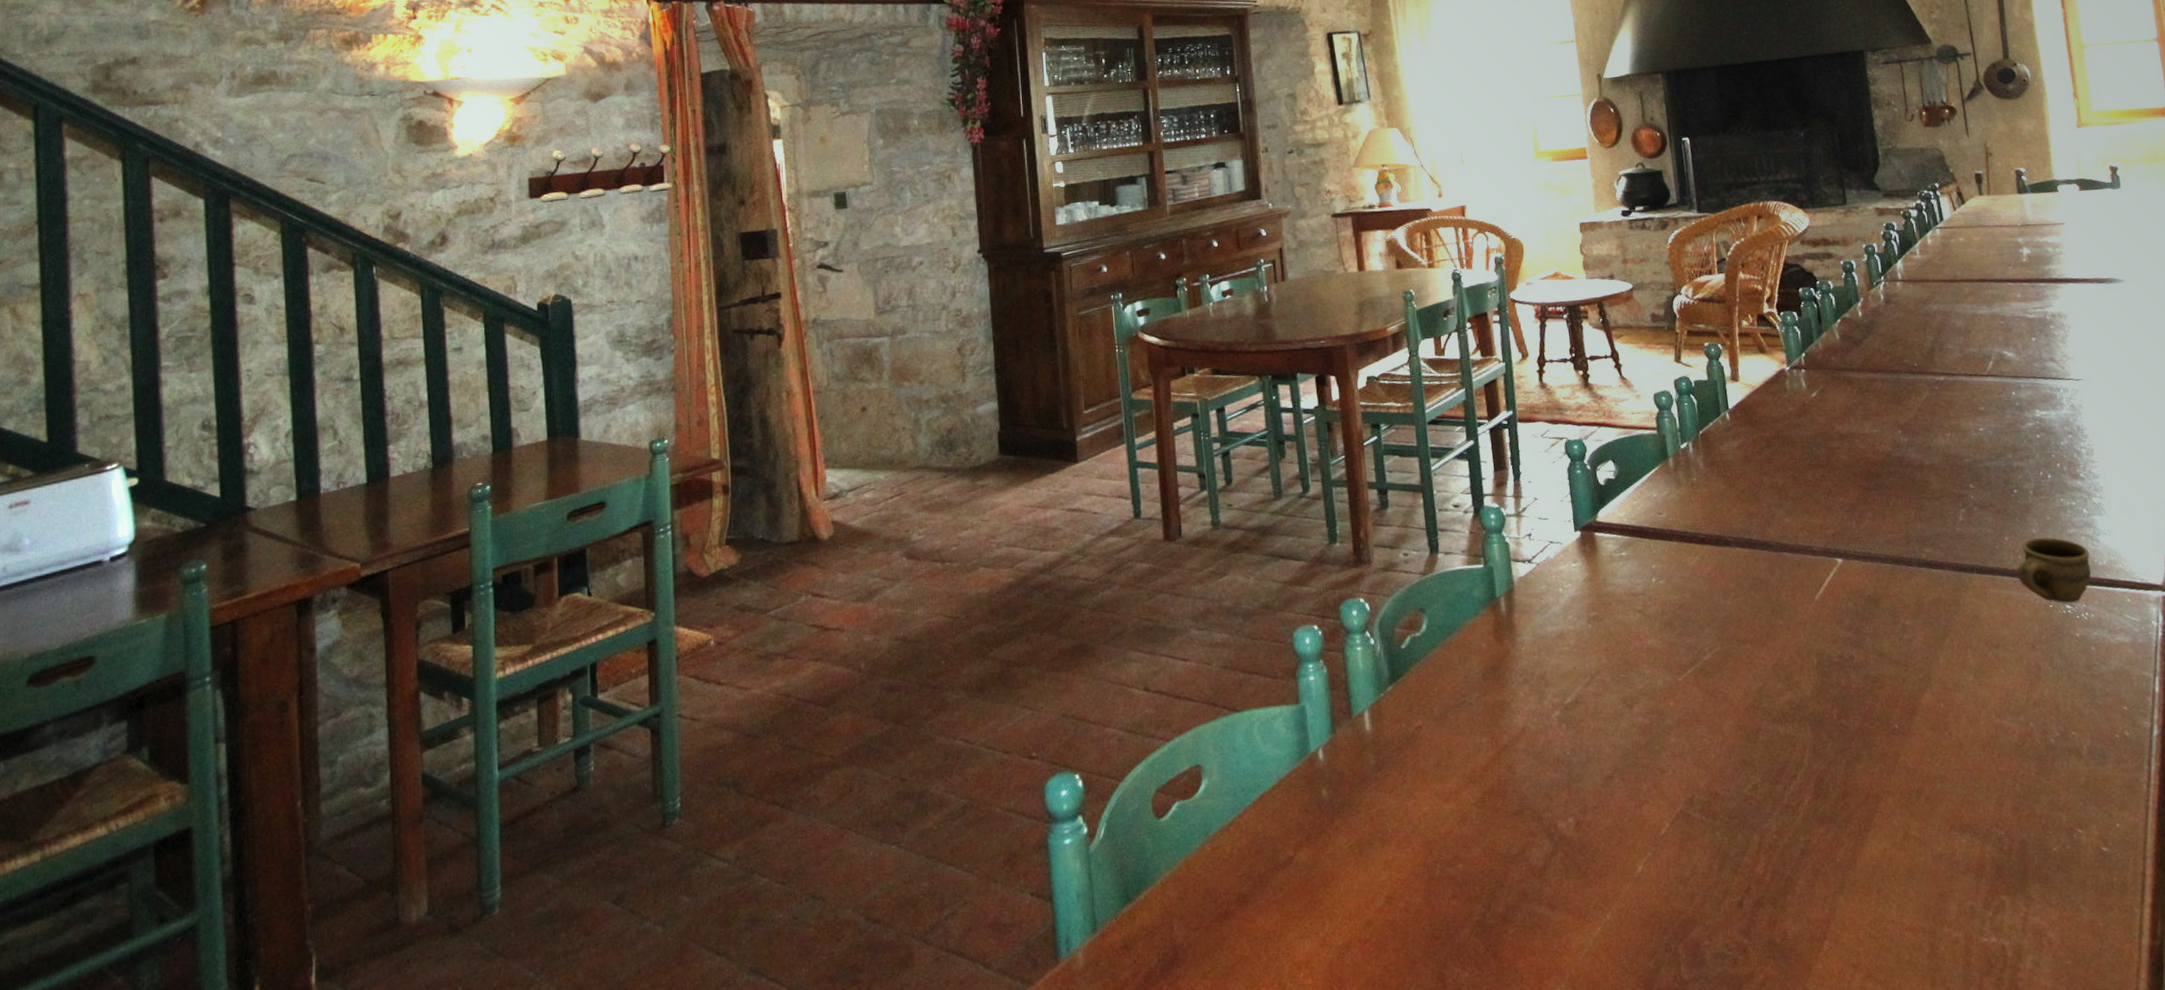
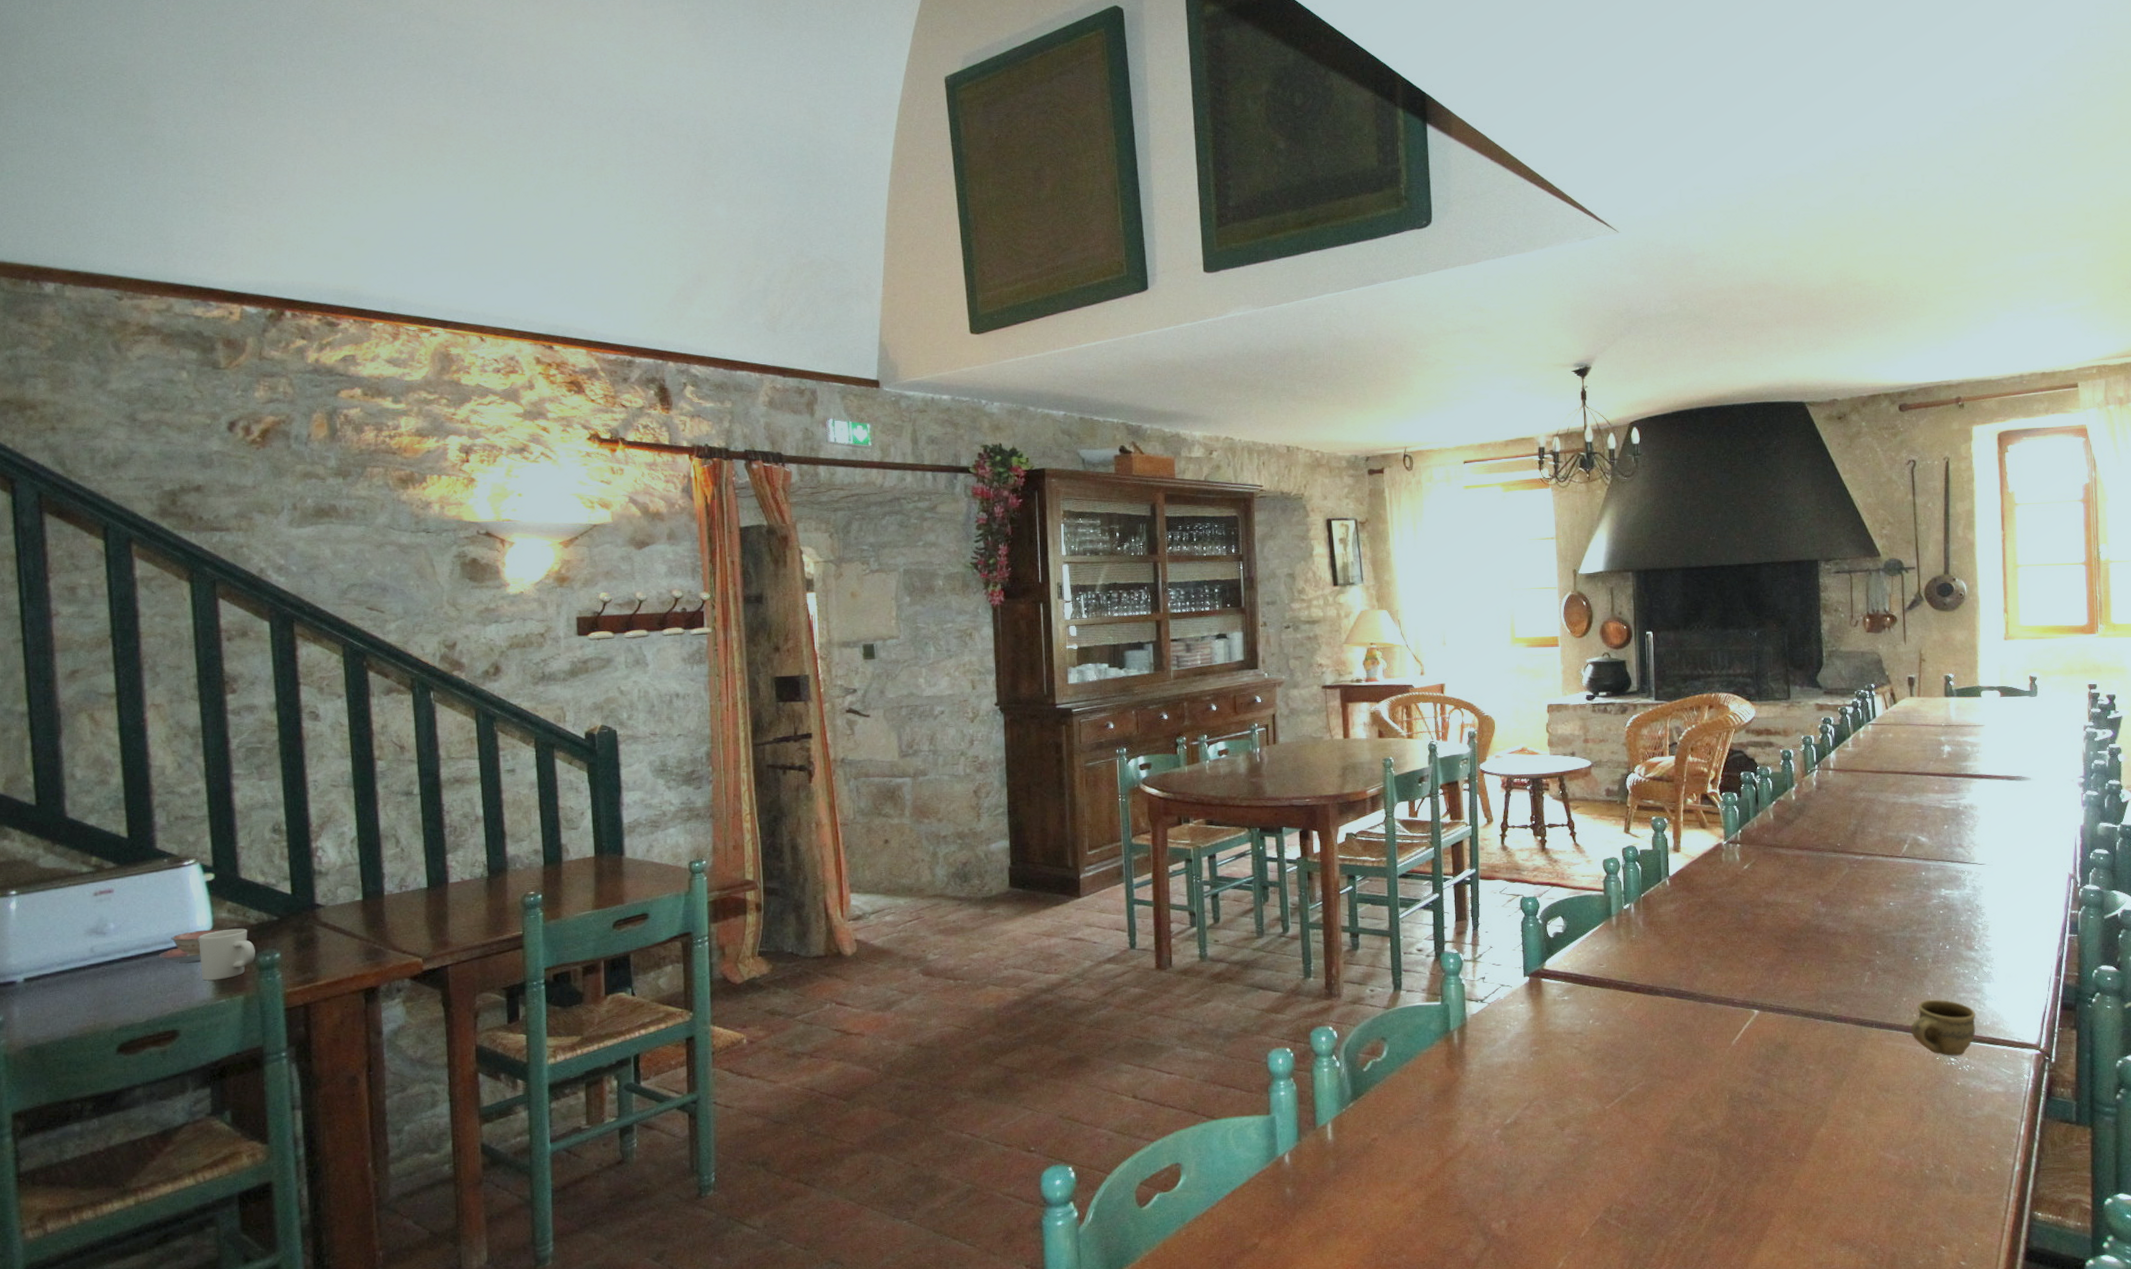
teacup: none [76,539,148,580] -> present [158,929,225,963]
mug: none [119,537,180,599] -> present [199,928,255,981]

